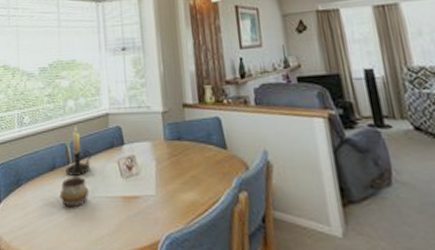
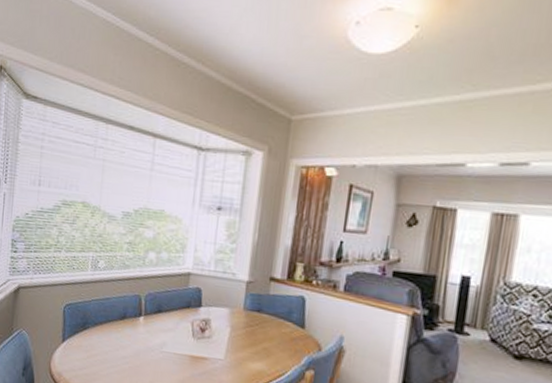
decorative bowl: present [59,177,90,208] -> none [126,329,158,358]
candle holder: present [66,126,91,176] -> none [136,280,165,329]

